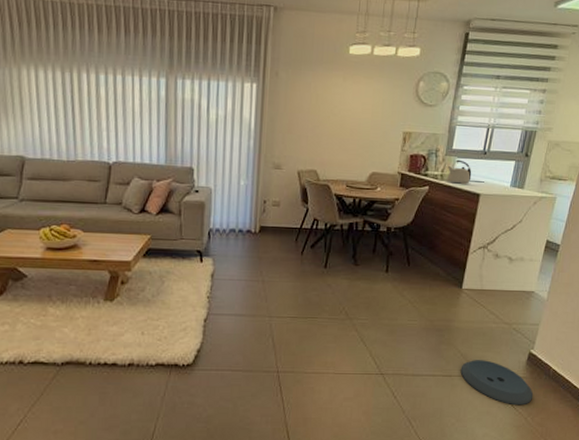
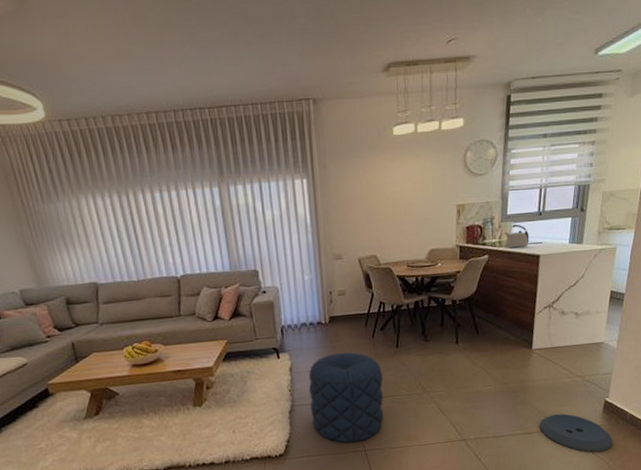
pouf: none [226,264,307,362] -> present [308,352,384,444]

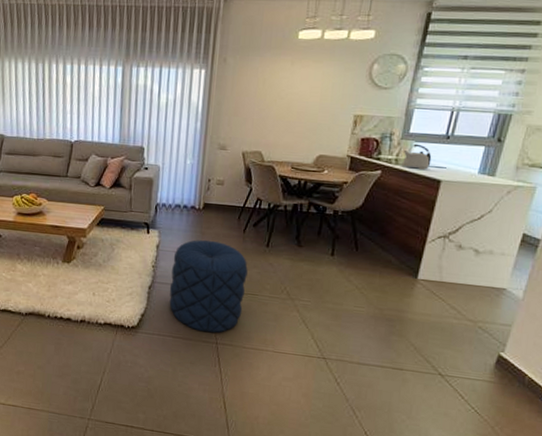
robot vacuum: present [539,413,613,453] -> none [413,355,503,413]

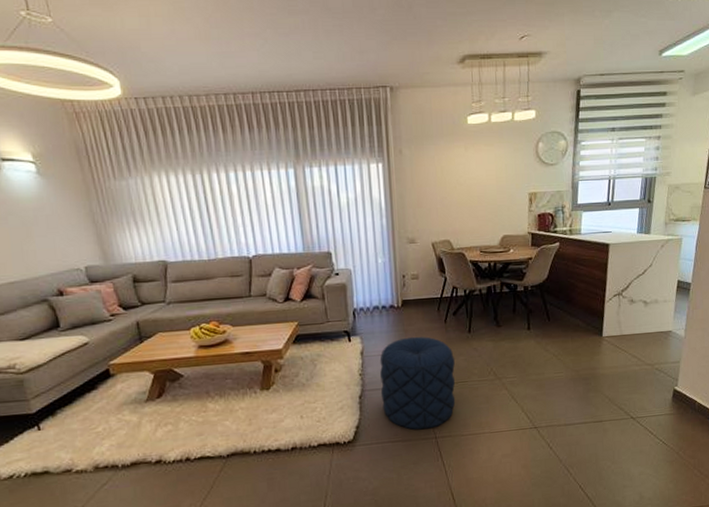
kettle: present [401,143,432,171] -> none [574,213,599,237]

